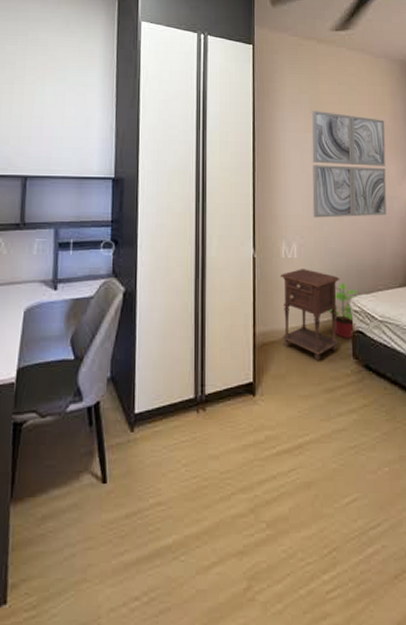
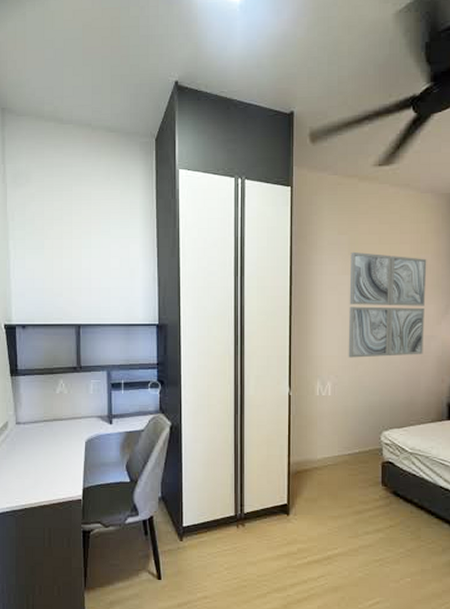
nightstand: present [279,269,340,361] -> none [314,405,372,487]
potted plant: present [327,283,359,338] -> none [358,418,391,468]

